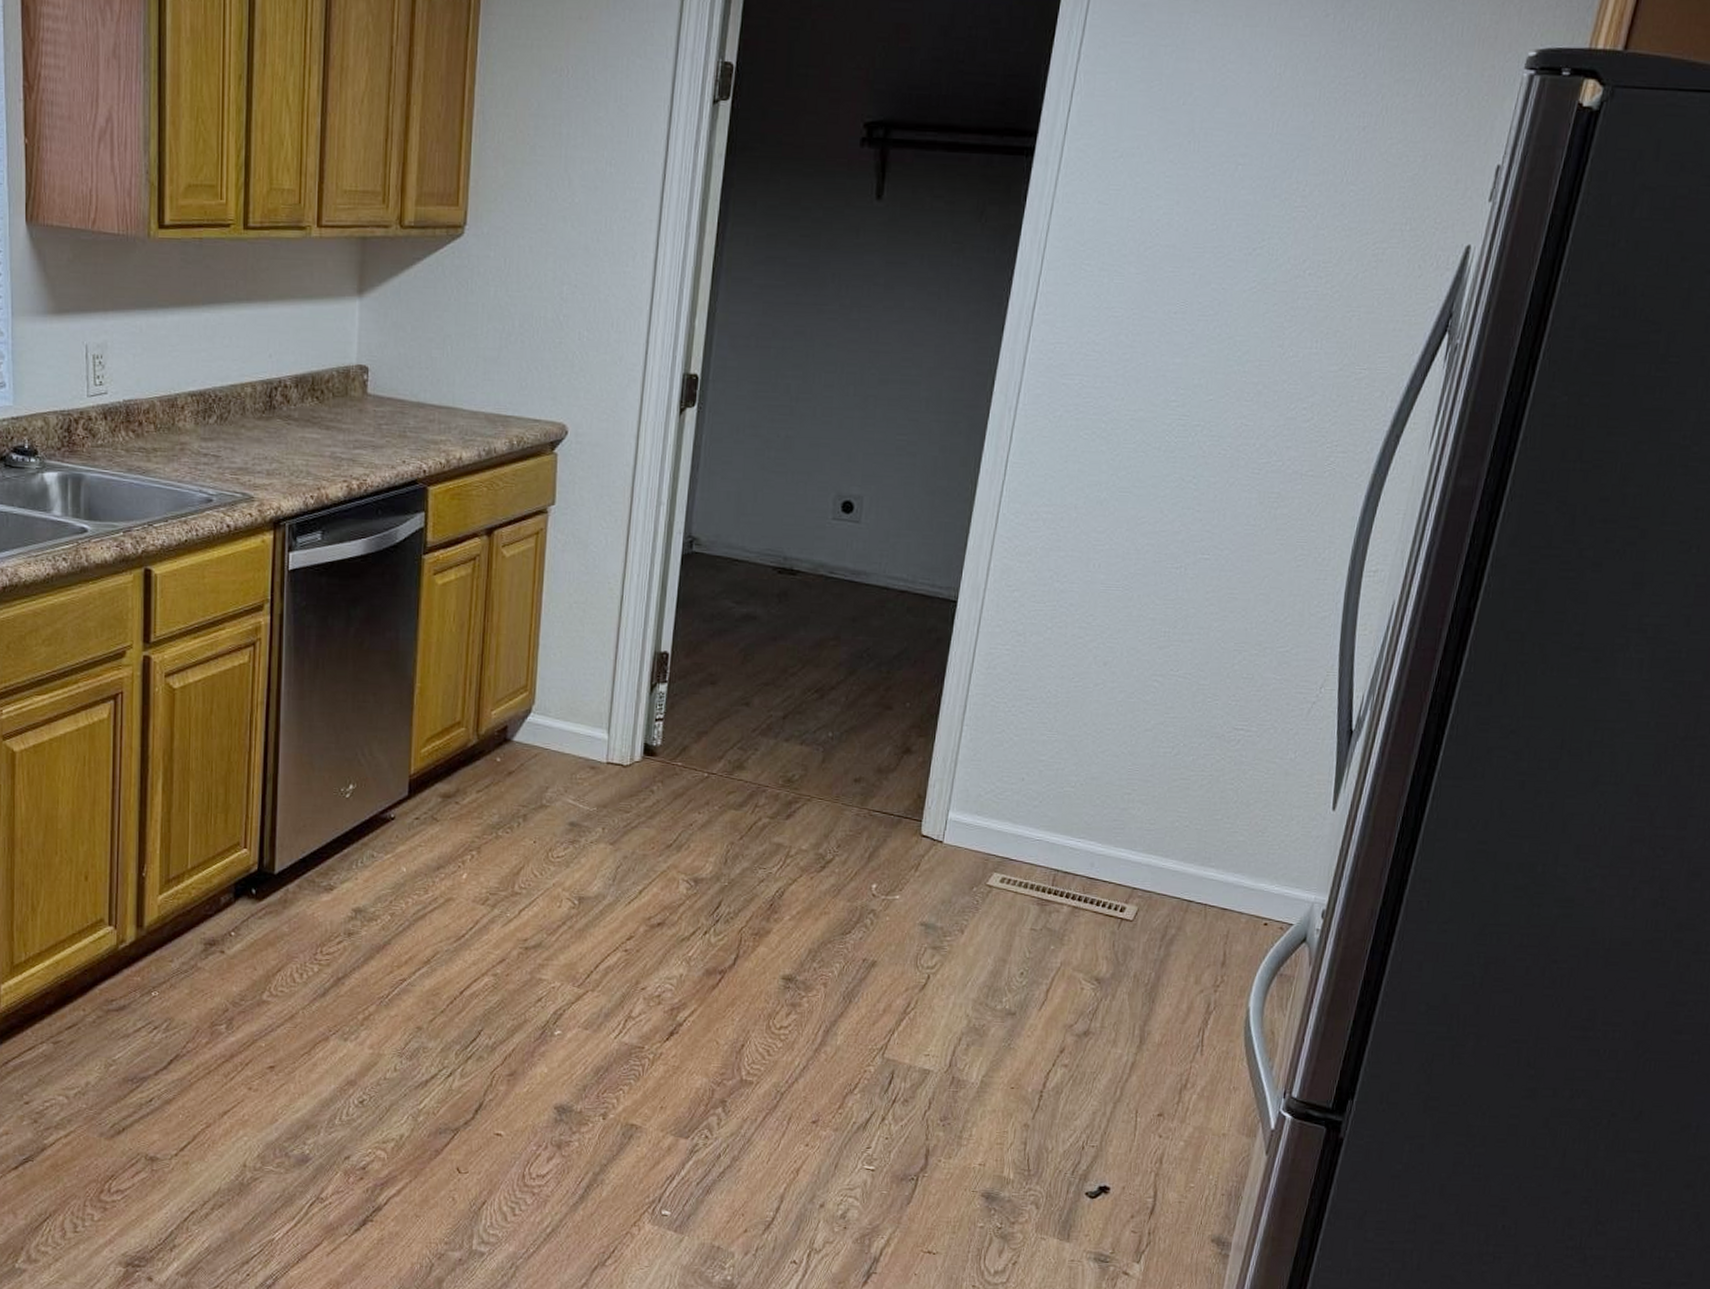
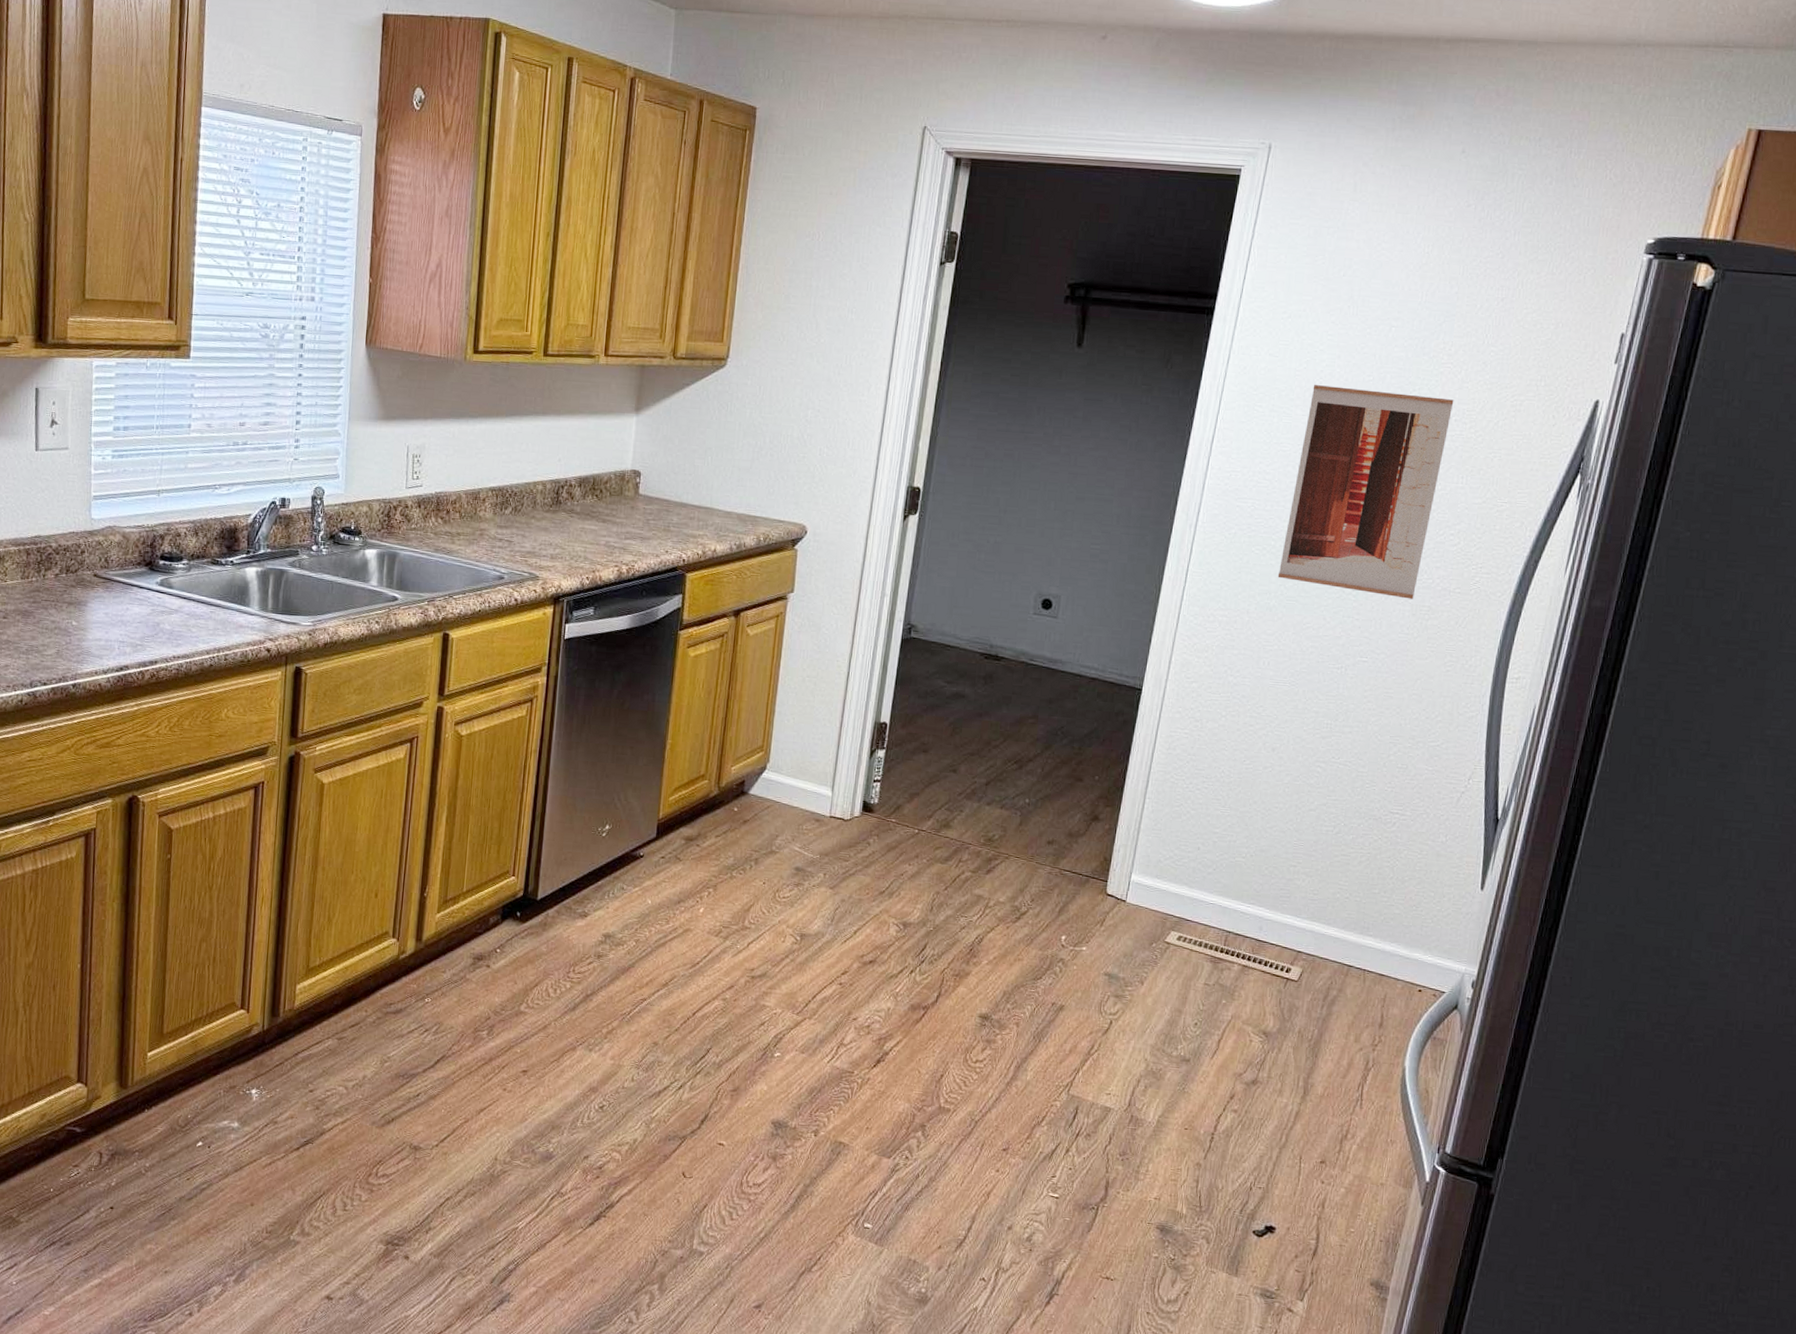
wall art: none [1109,237,1308,485] -> present [1277,385,1454,599]

